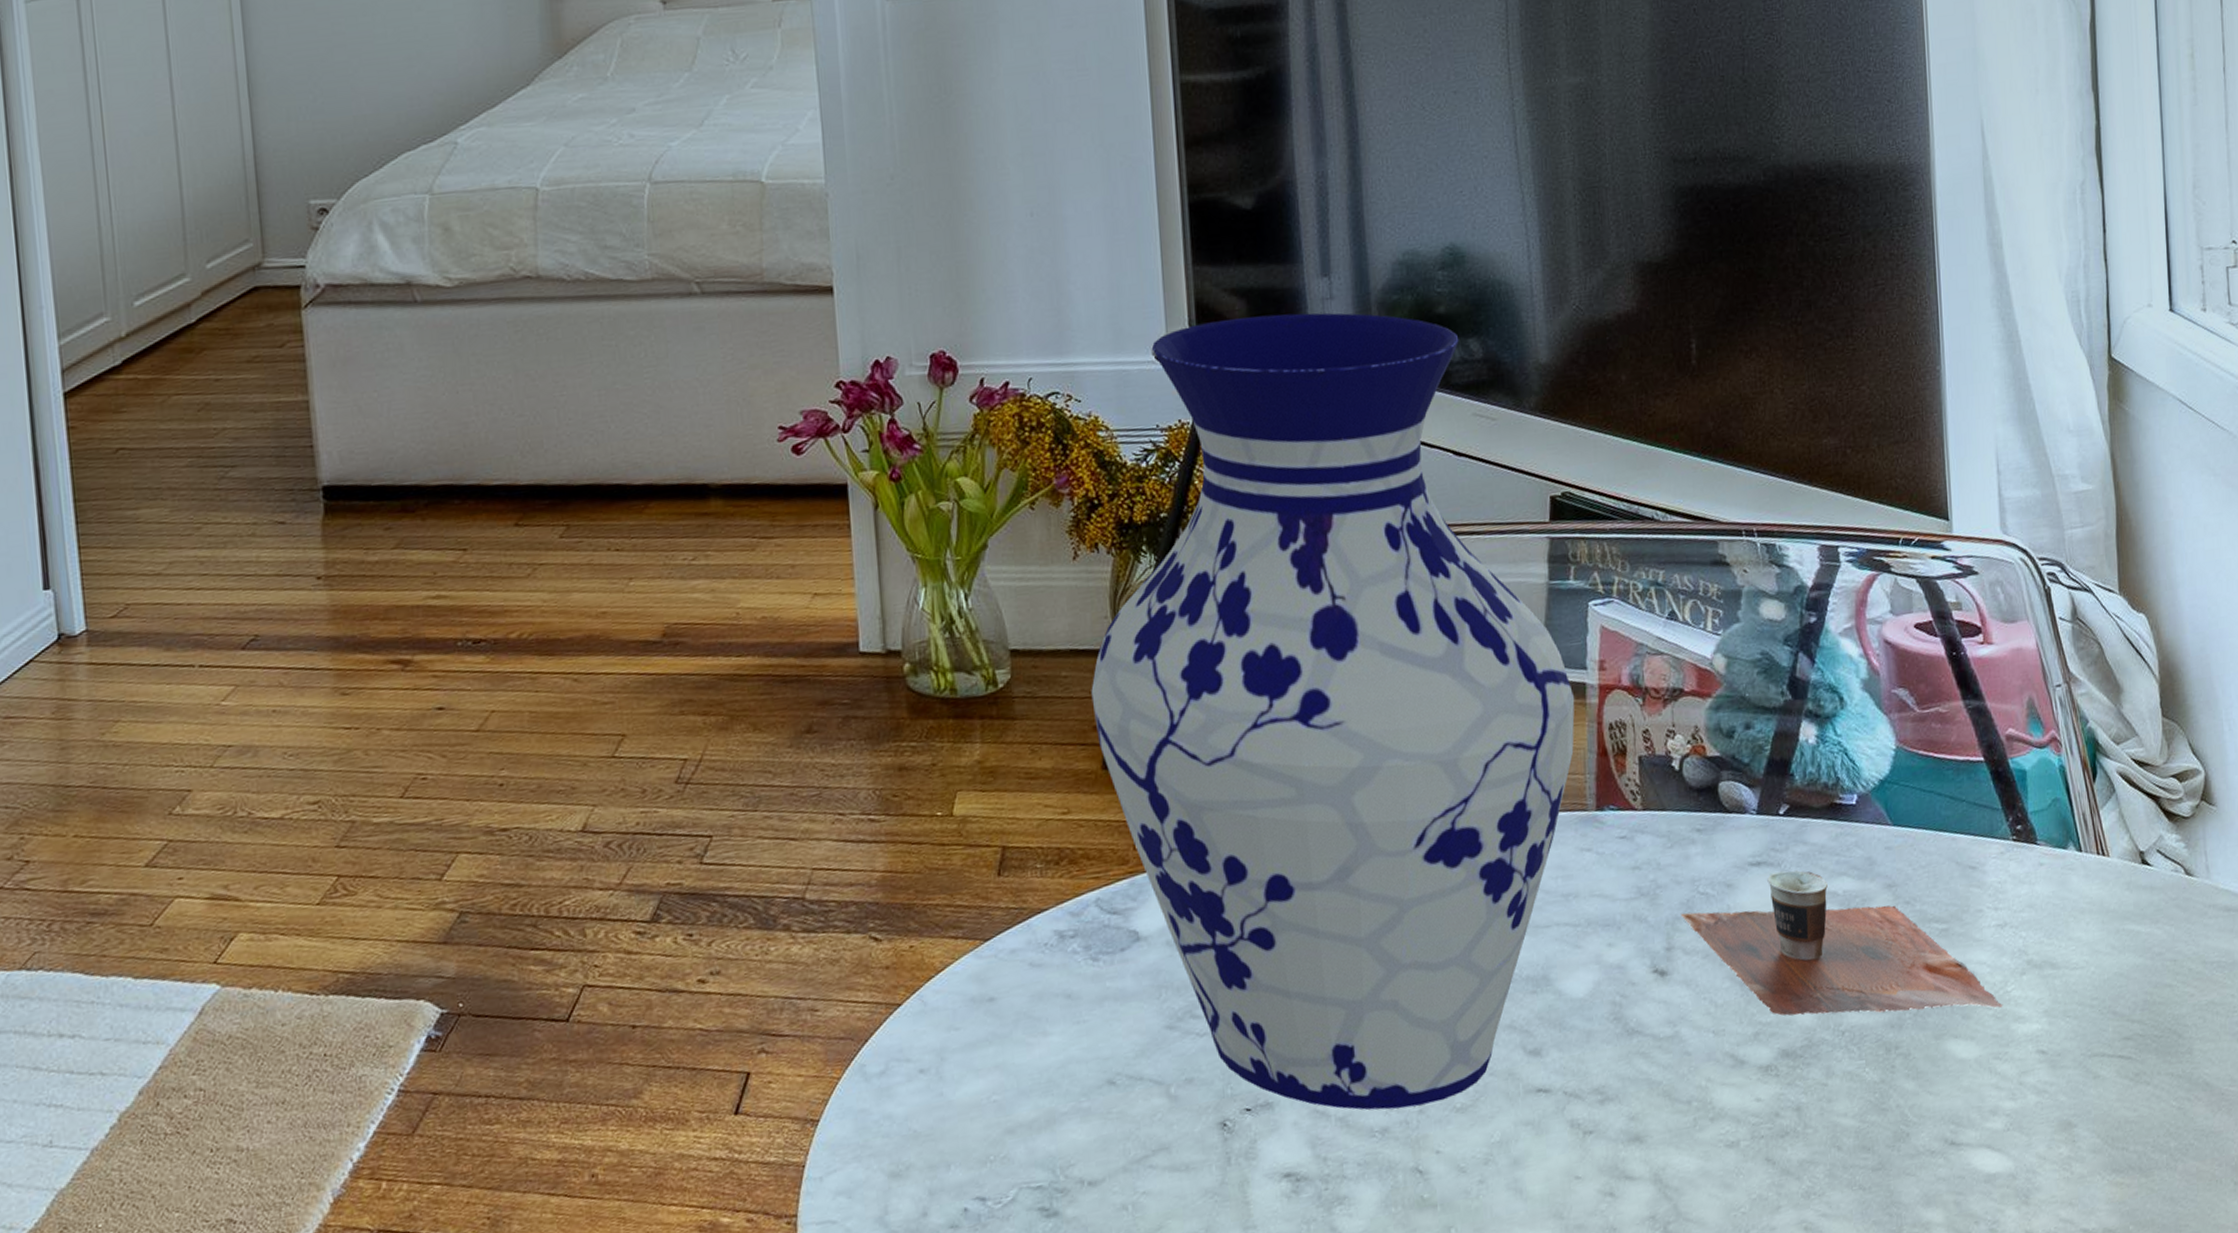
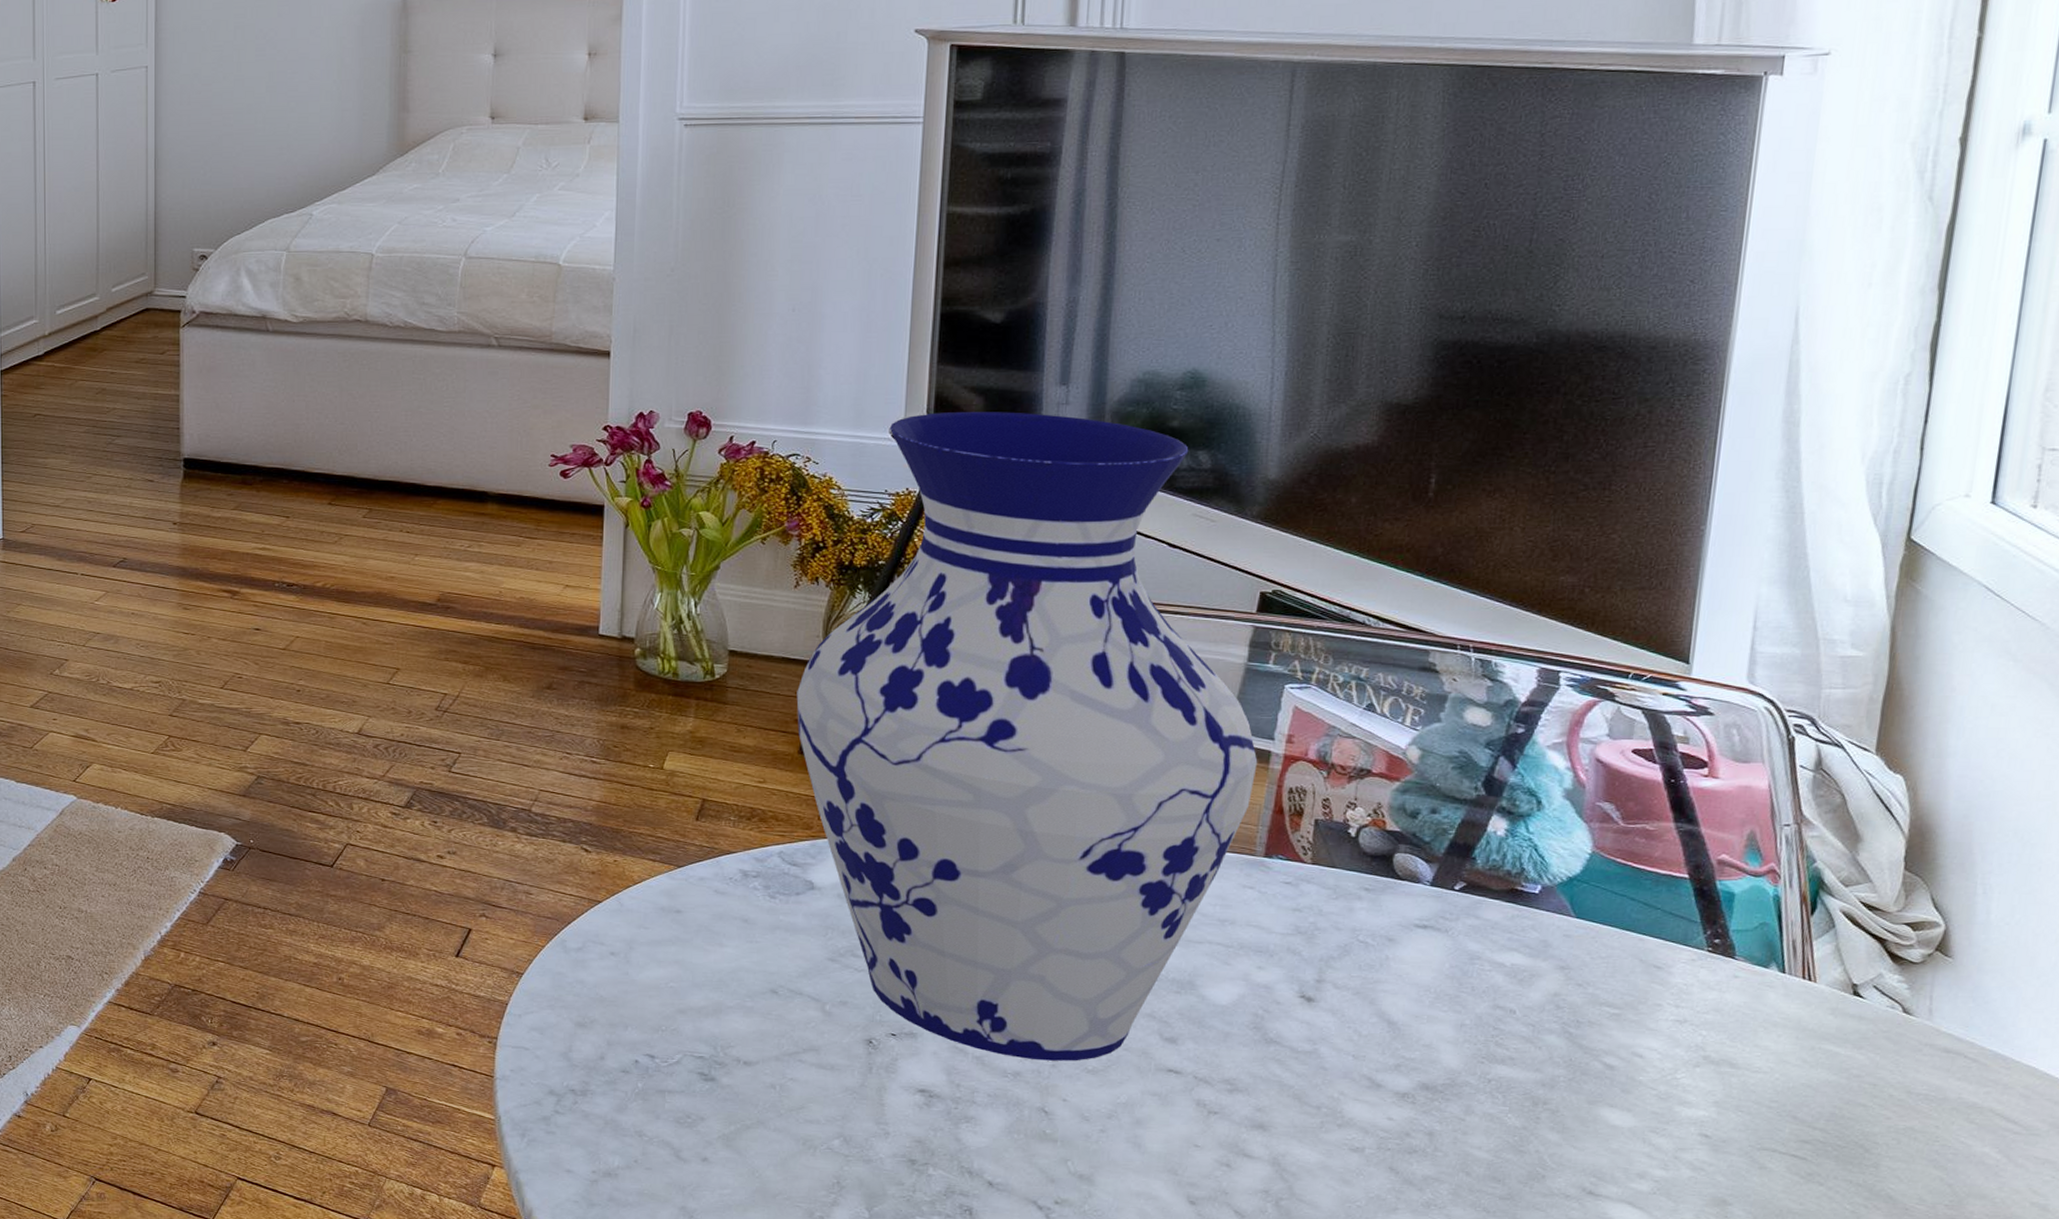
cup: present [1680,870,2003,1016] -> none [1336,936,1669,1090]

